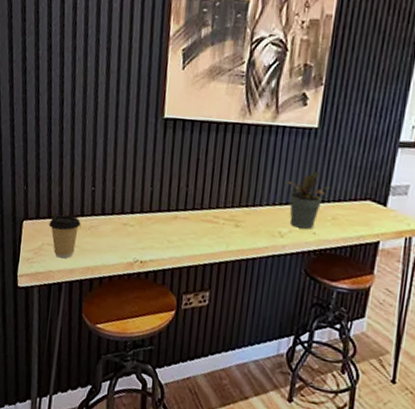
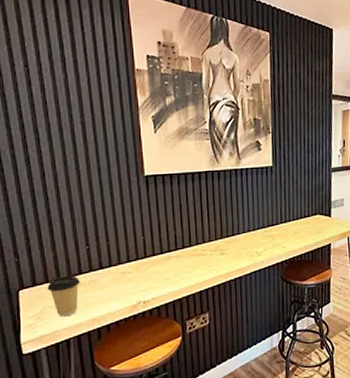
potted plant: present [284,171,330,229] -> none [254,199,289,246]

